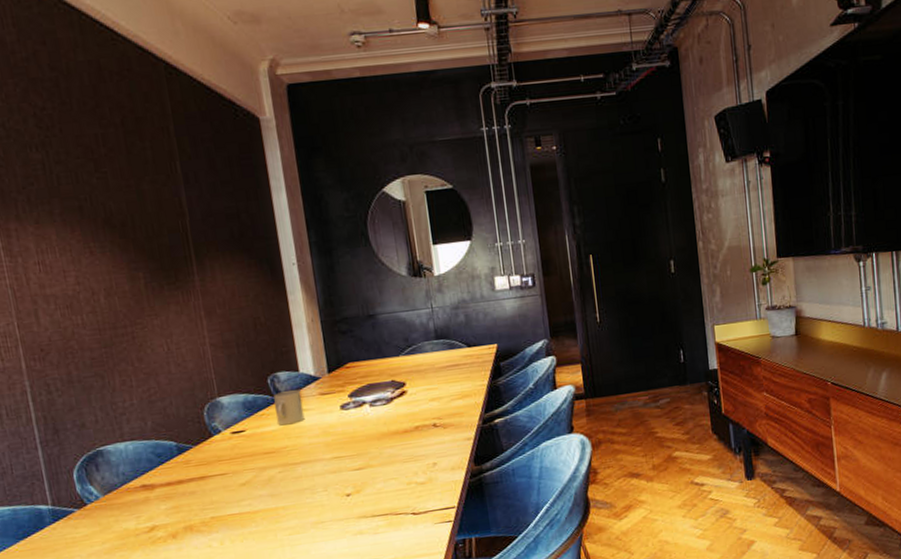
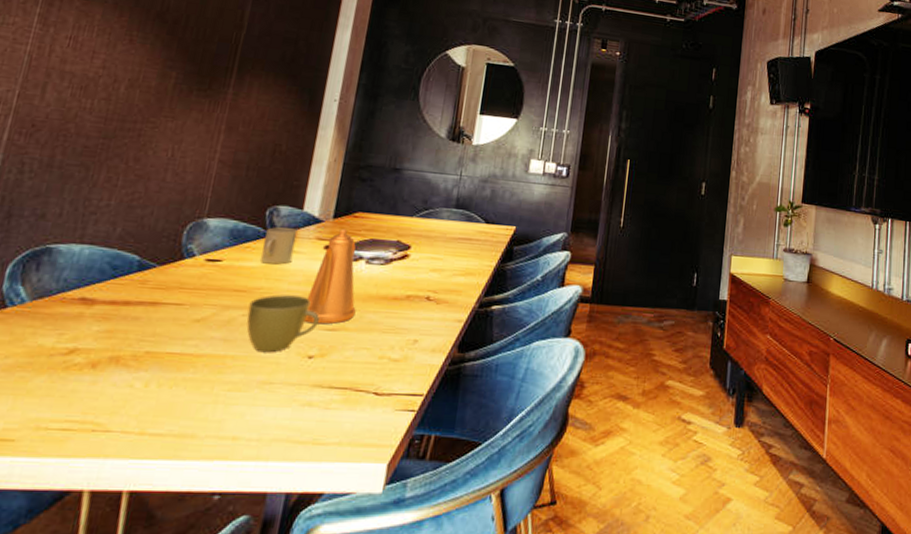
cup: none [281,446,346,499] -> present [246,294,319,352]
coffee pot: none [327,380,375,468] -> present [304,228,356,325]

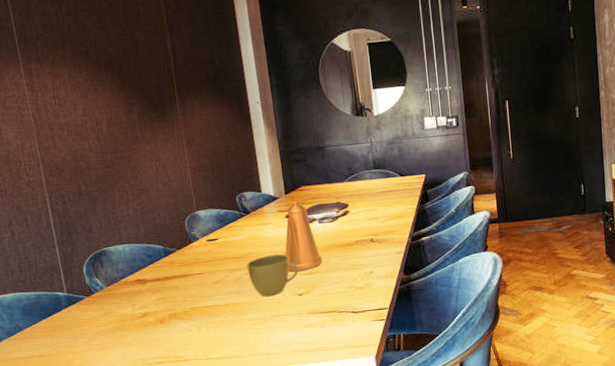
cup: present [259,227,298,265] -> none [241,207,266,236]

